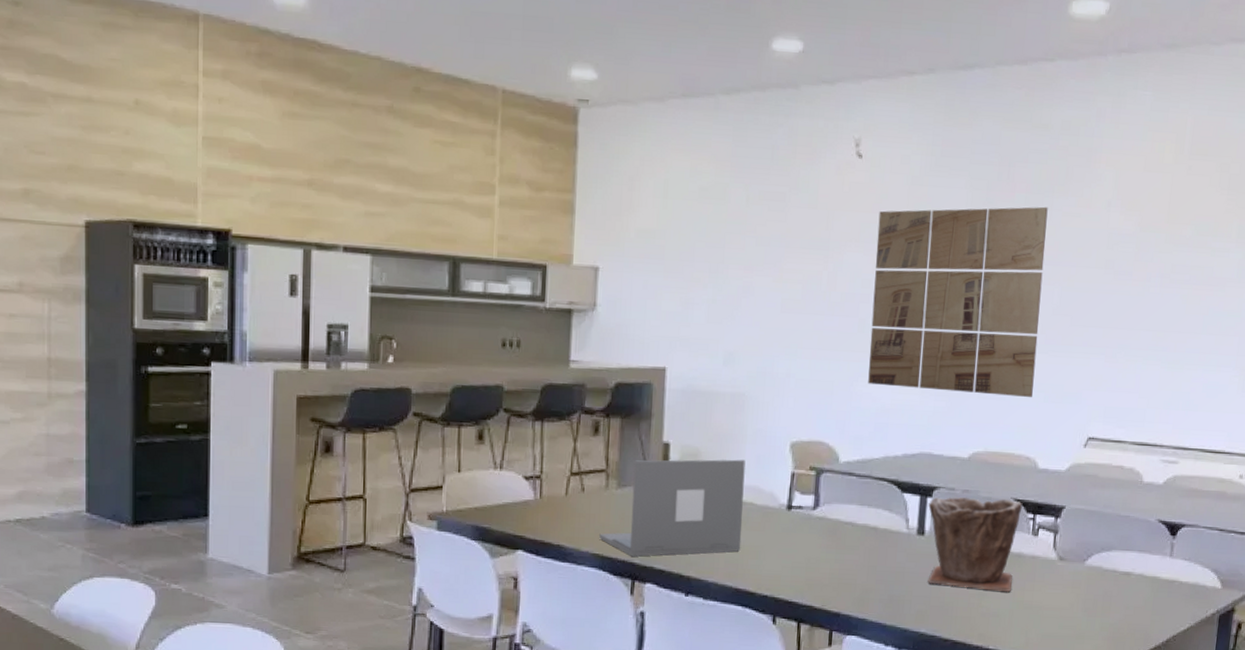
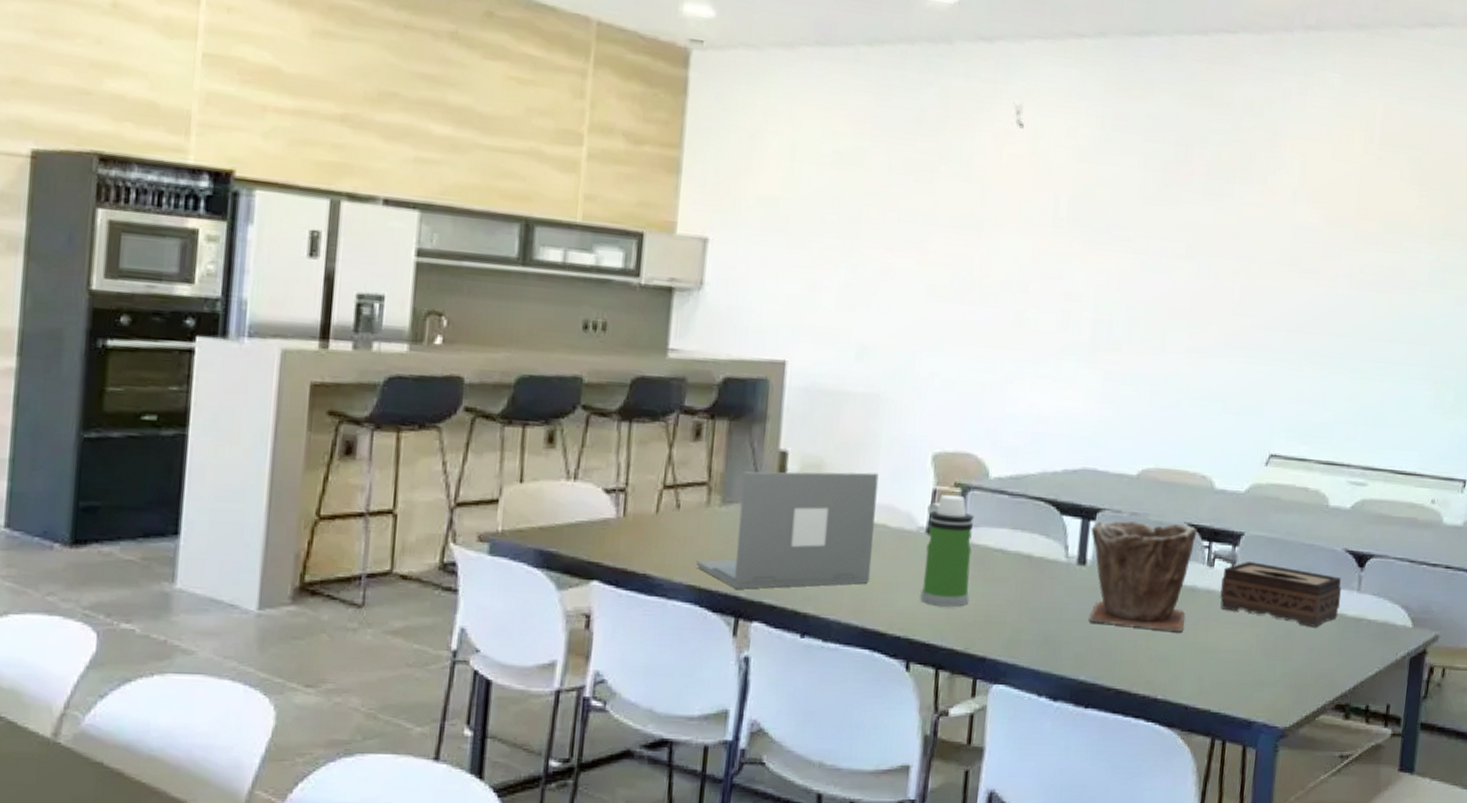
water bottle: none [783,477,828,571] -> present [920,495,975,607]
wall art: present [868,206,1048,398] -> none [1024,188,1229,408]
tissue box: none [1044,531,1155,588] -> present [1220,562,1341,627]

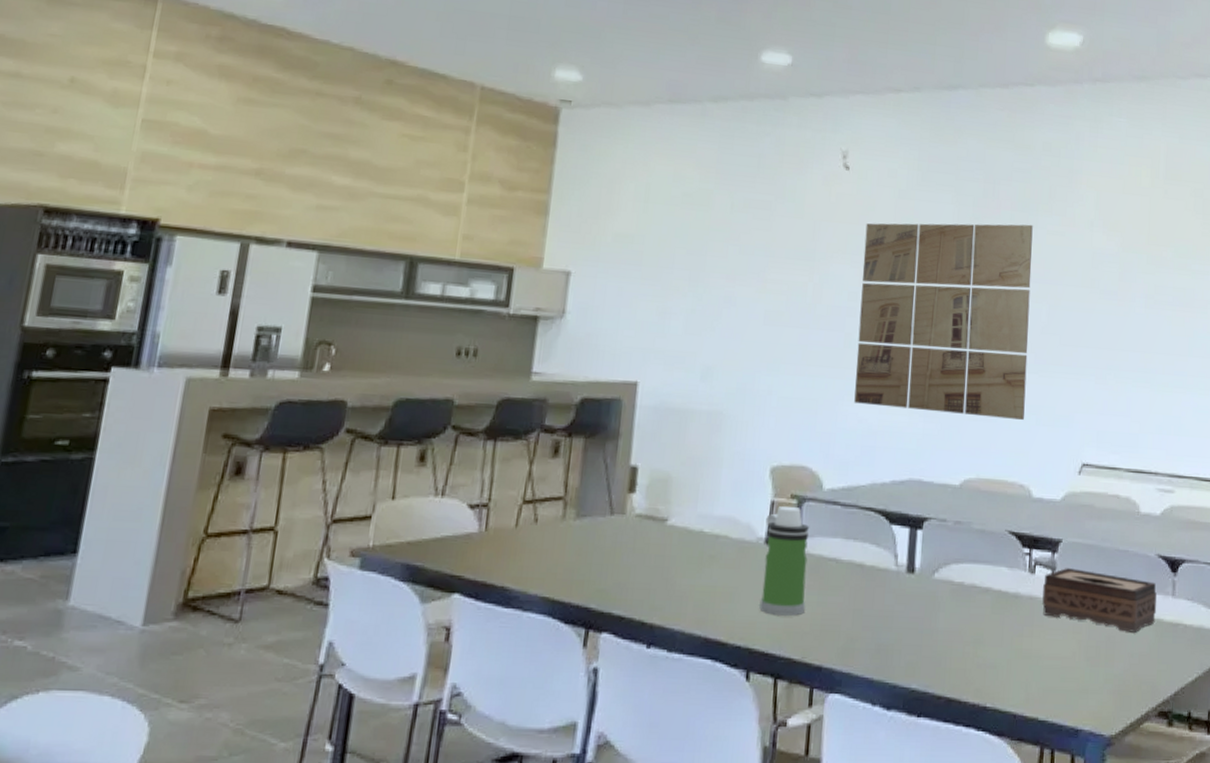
laptop: present [696,471,879,589] -> none [551,485,721,601]
wall art: none [1024,188,1229,408] -> present [854,223,1033,421]
plant pot: present [1088,520,1197,633] -> none [918,529,1018,640]

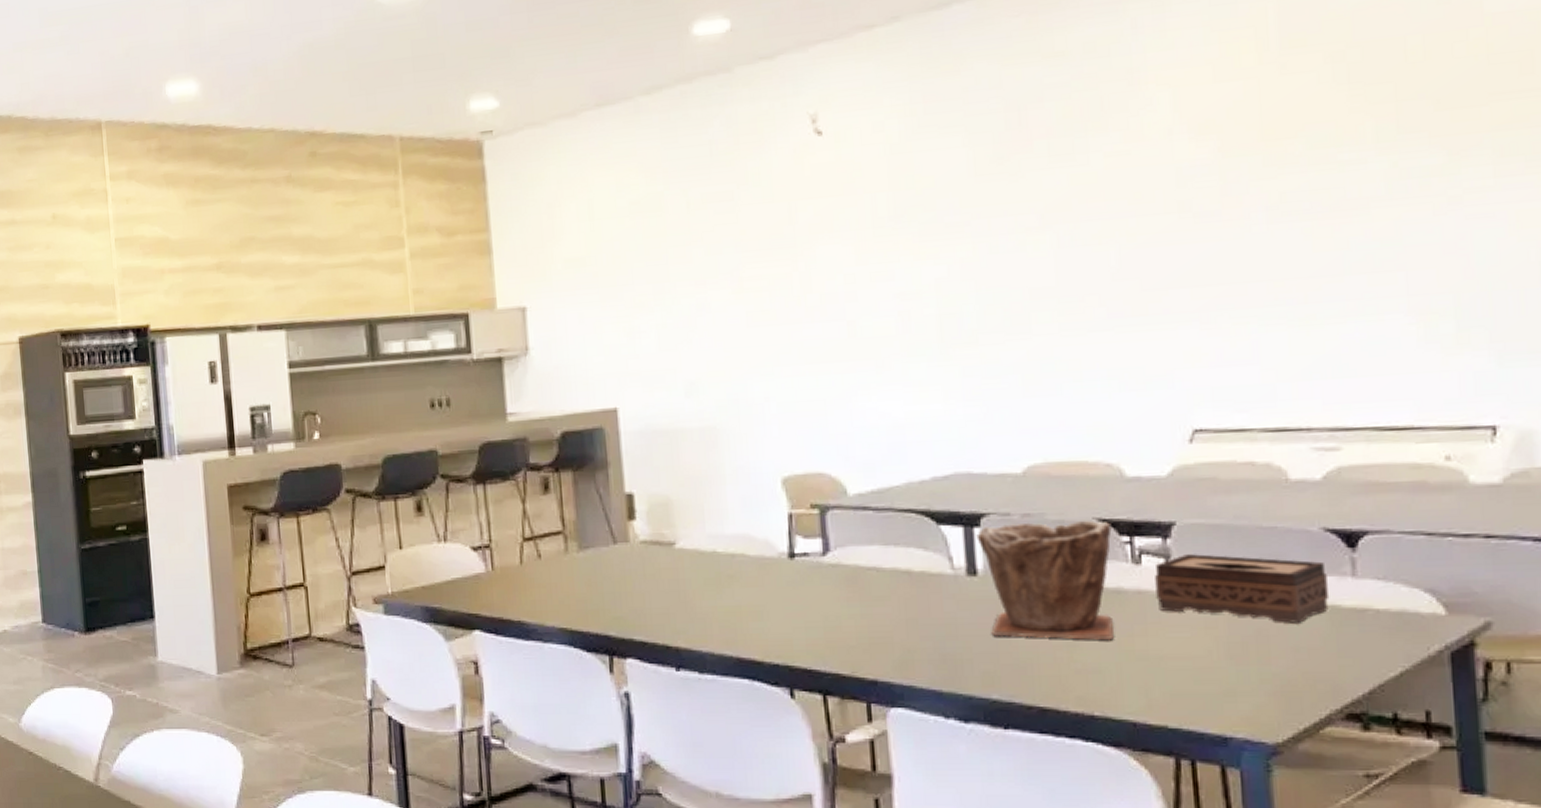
water bottle: present [759,506,810,616] -> none [785,517,848,631]
wall art: present [854,223,1033,421] -> none [854,149,1101,397]
plant pot: none [918,529,1018,640] -> present [976,520,1114,641]

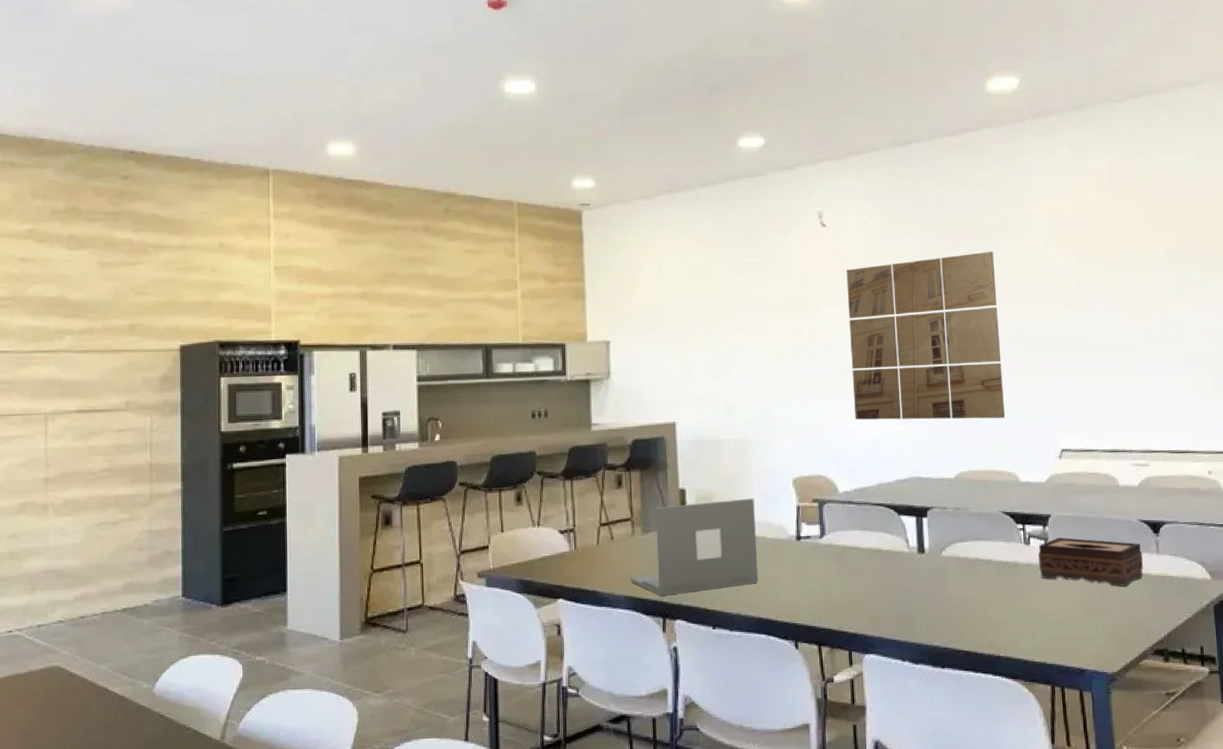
laptop: none [564,504,737,628] -> present [630,498,759,596]
wall art: none [854,149,1101,397] -> present [846,251,1005,420]
plant pot: present [976,520,1114,641] -> none [924,512,1013,601]

